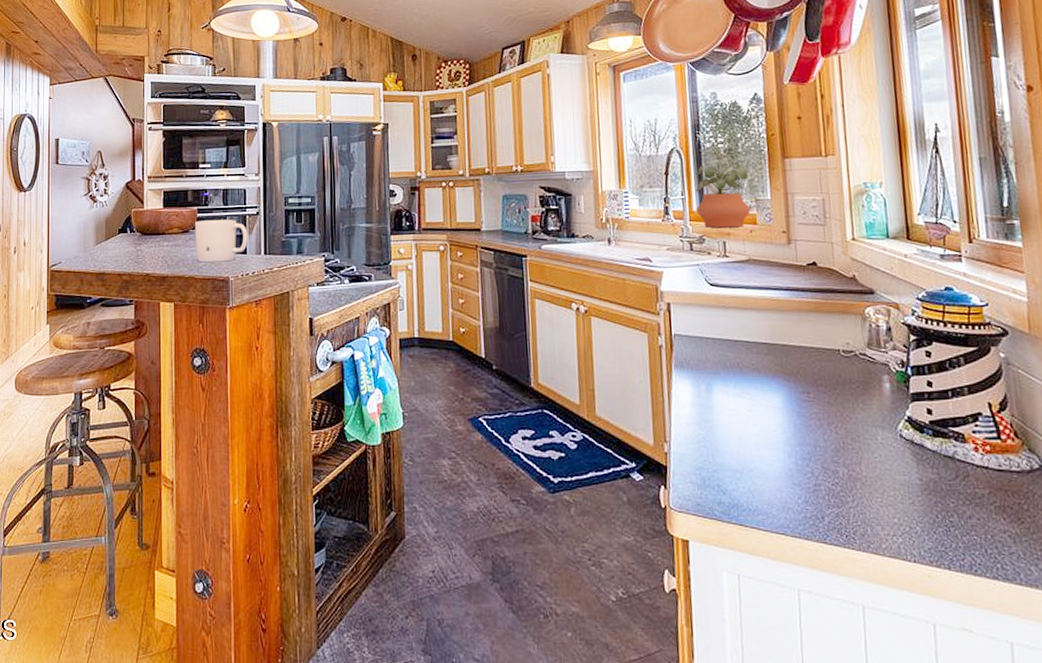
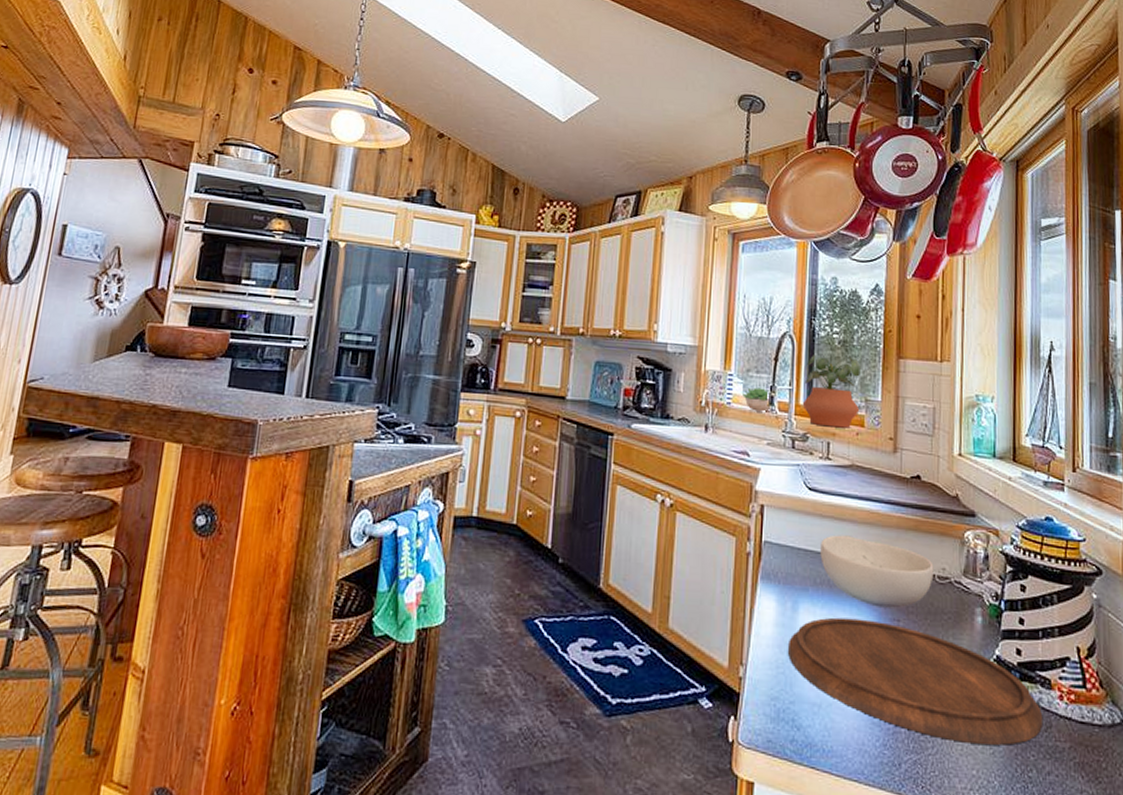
mug: present [194,219,249,264] -> none [220,347,290,402]
succulent plant: none [639,200,666,222] -> present [743,387,770,412]
cutting board: none [706,394,961,495] -> present [788,617,1044,746]
bowl: none [726,322,839,383] -> present [820,534,934,608]

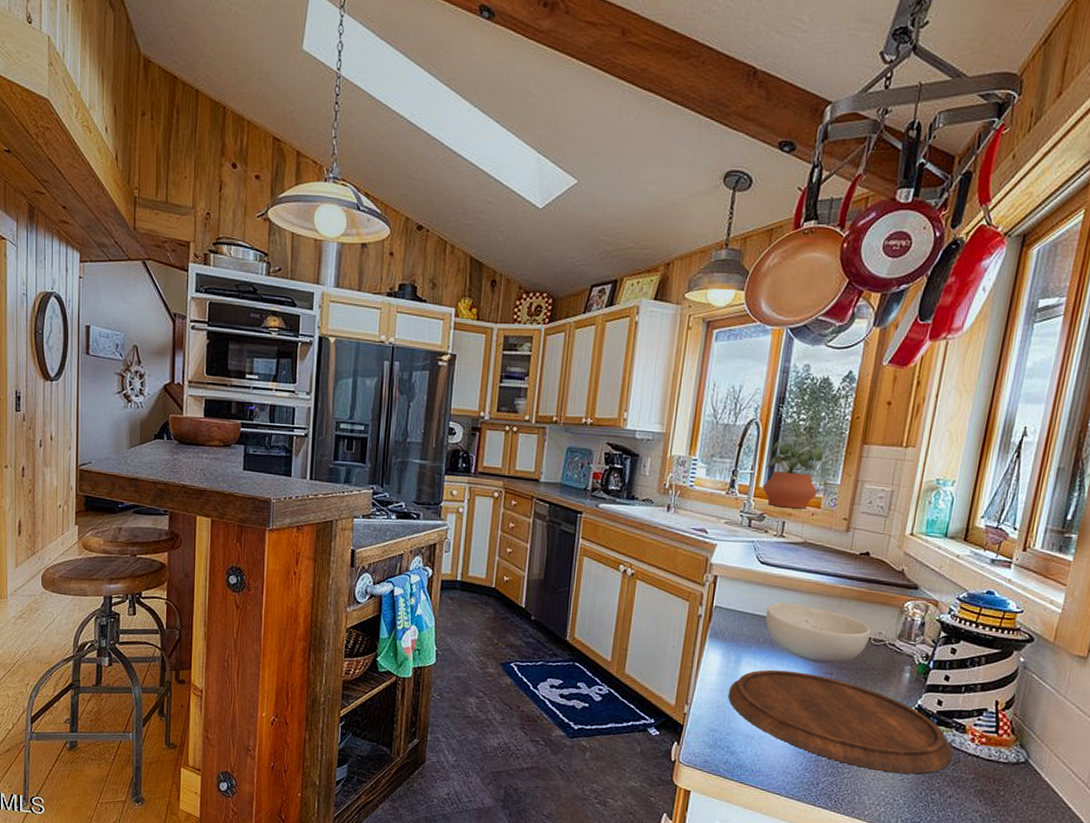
succulent plant: present [743,387,770,412] -> none [705,471,731,494]

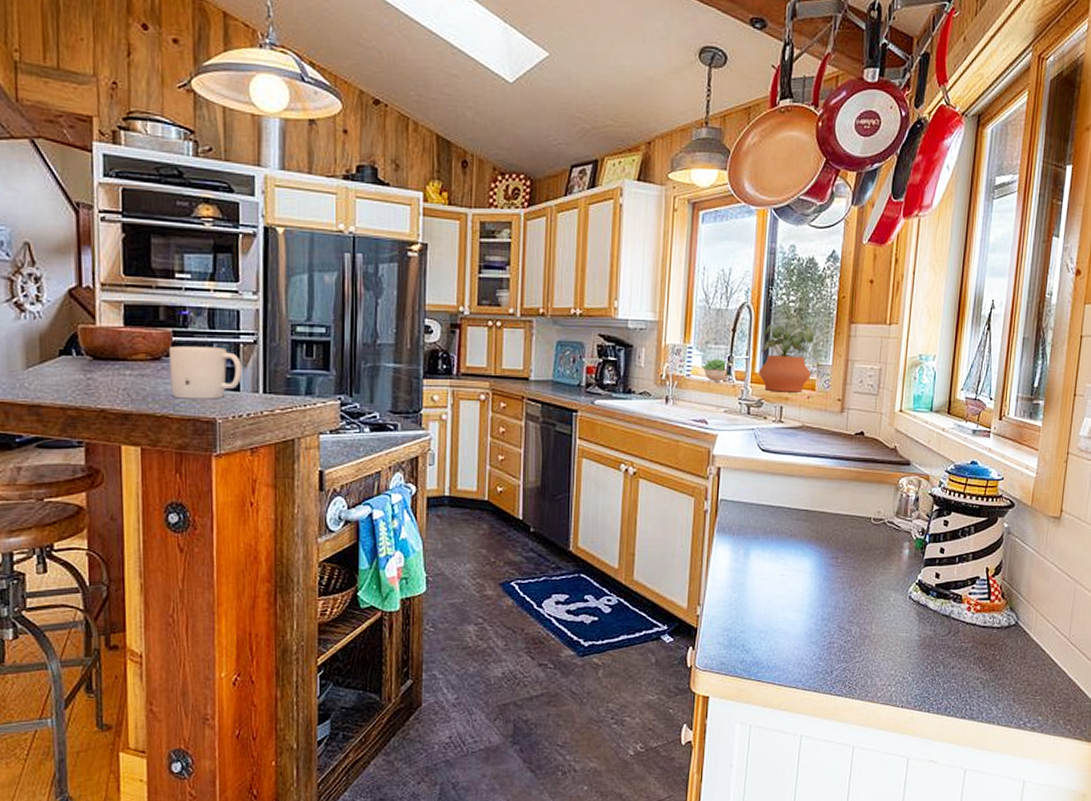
mug: none [237,435,295,483] -> present [168,345,243,401]
succulent plant: none [705,471,731,494] -> present [701,359,727,382]
cutting board: present [728,669,953,774] -> none [740,559,953,651]
bowl: present [765,602,871,664] -> none [771,489,871,548]

